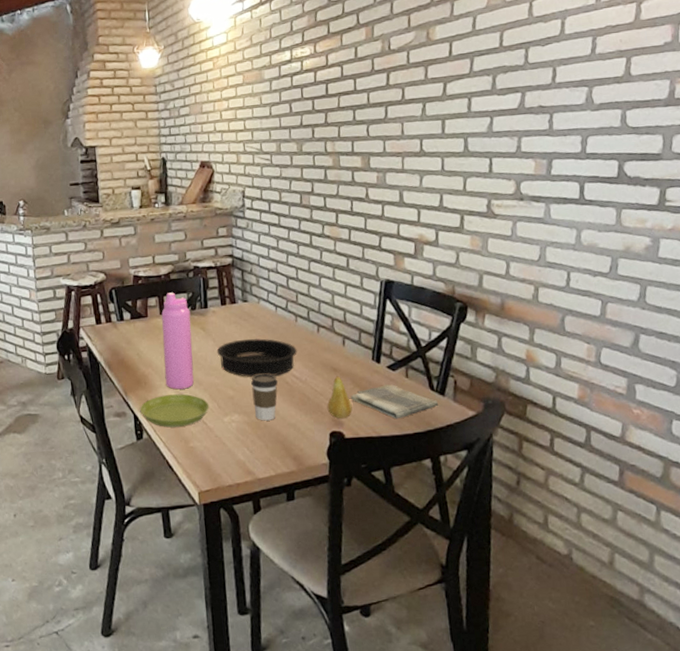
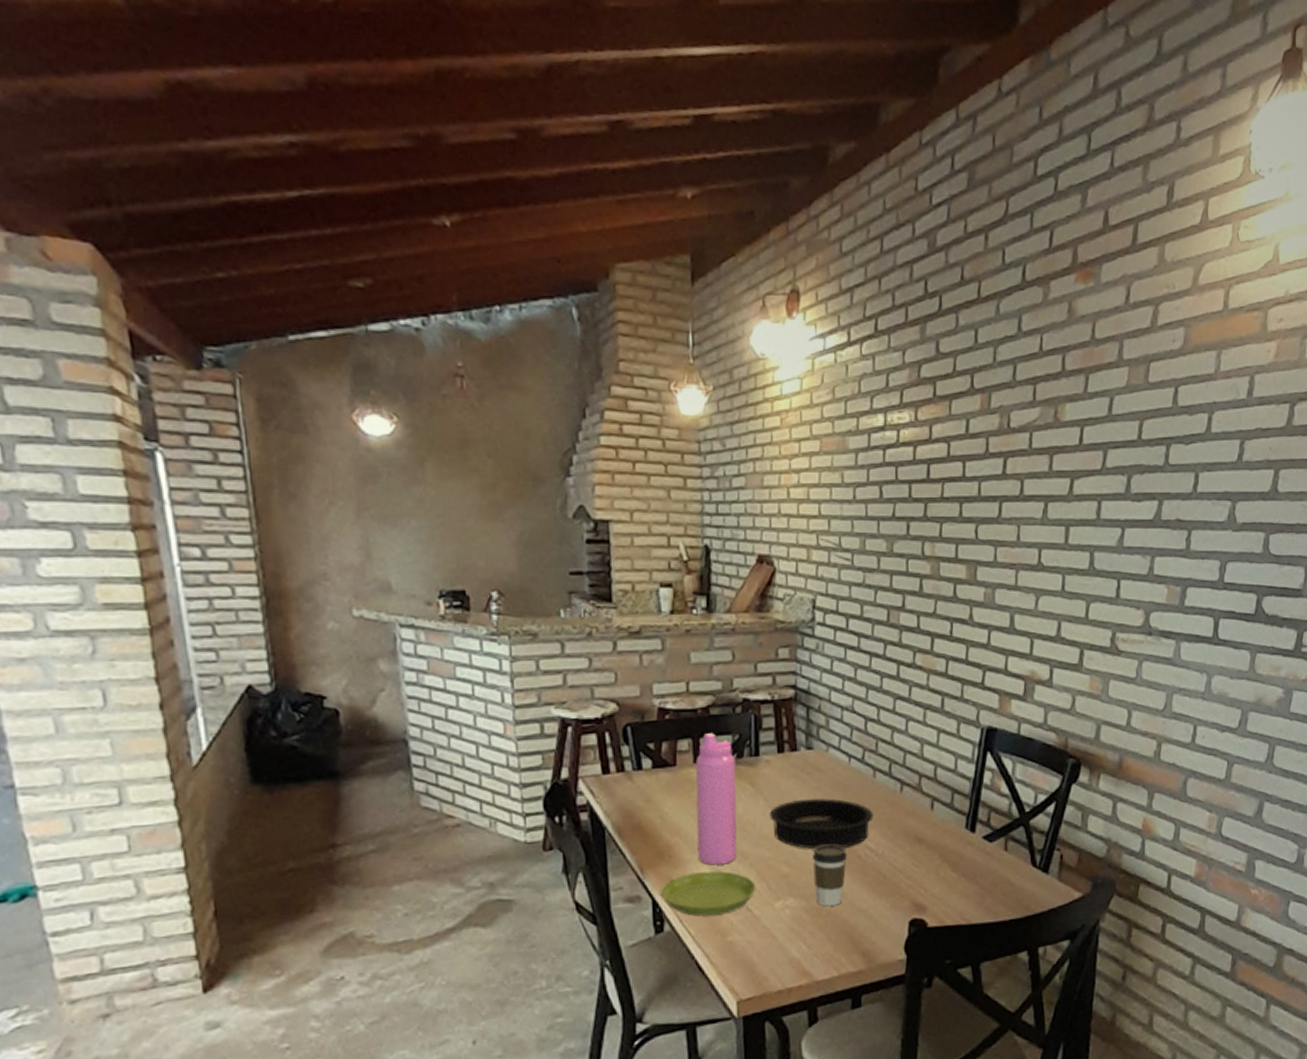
fruit: present [327,375,353,419] -> none [907,847,939,904]
dish towel: present [350,384,439,420] -> none [936,859,1041,903]

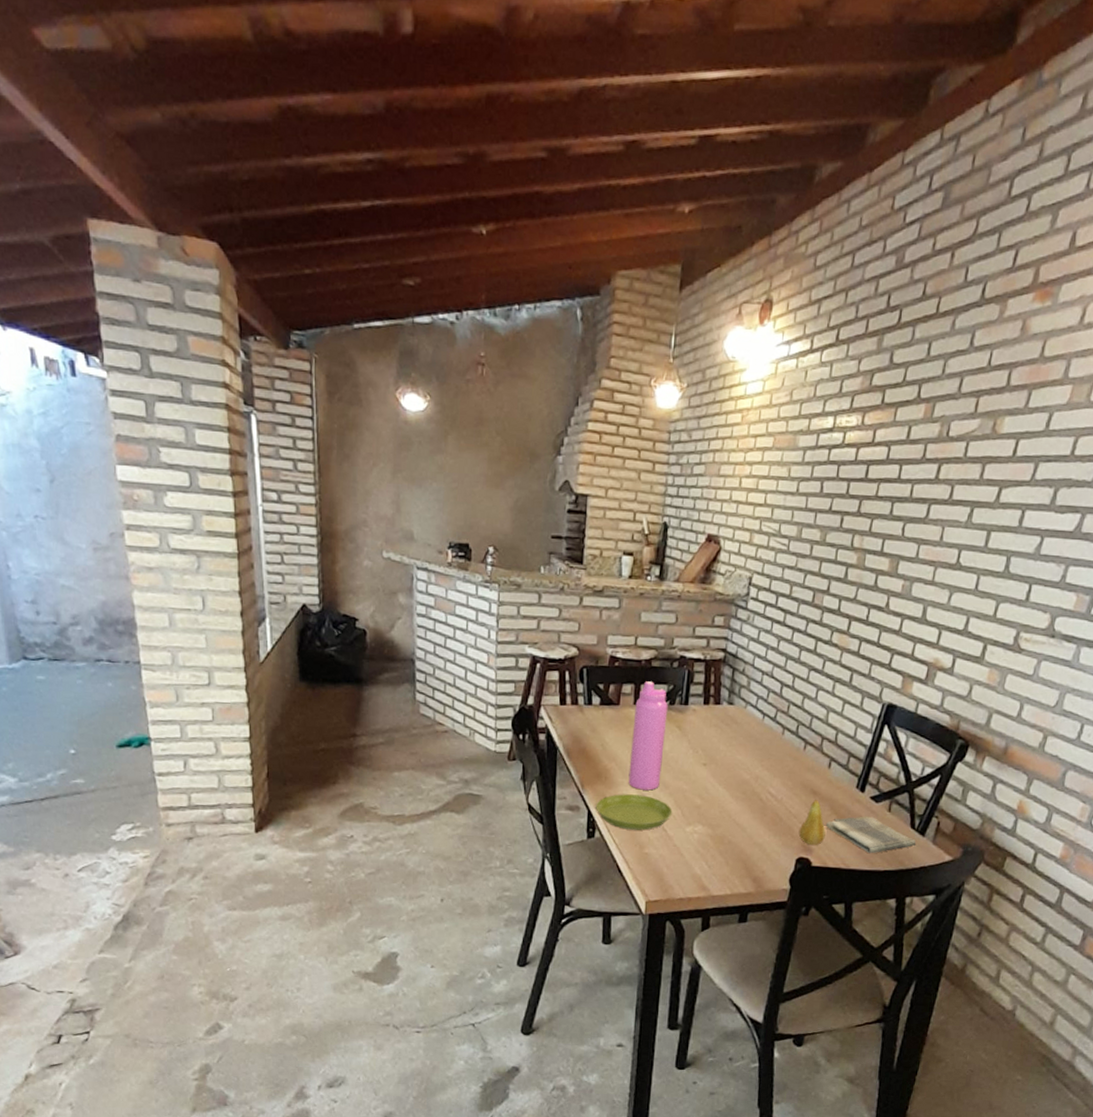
baking pan: present [769,798,874,849] -> none [690,744,778,790]
coffee cup: present [813,844,847,907] -> none [721,785,751,837]
fruit: none [907,847,939,904] -> present [798,799,826,846]
dish towel: none [936,859,1041,903] -> present [825,816,917,854]

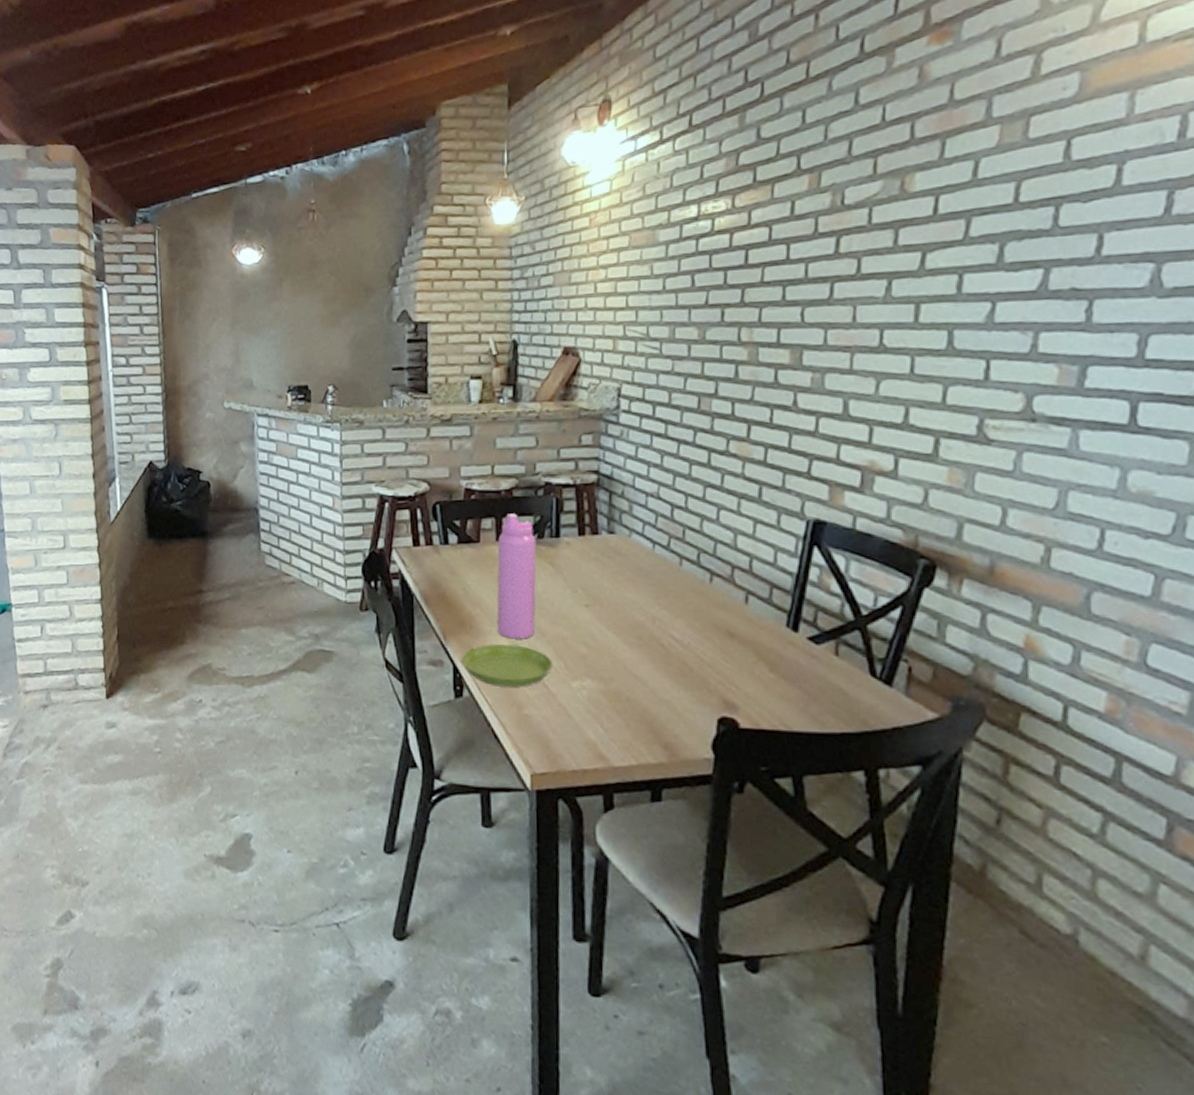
fruit: present [798,799,826,846] -> none [716,642,753,702]
dish towel: present [825,816,917,854] -> none [751,662,882,711]

